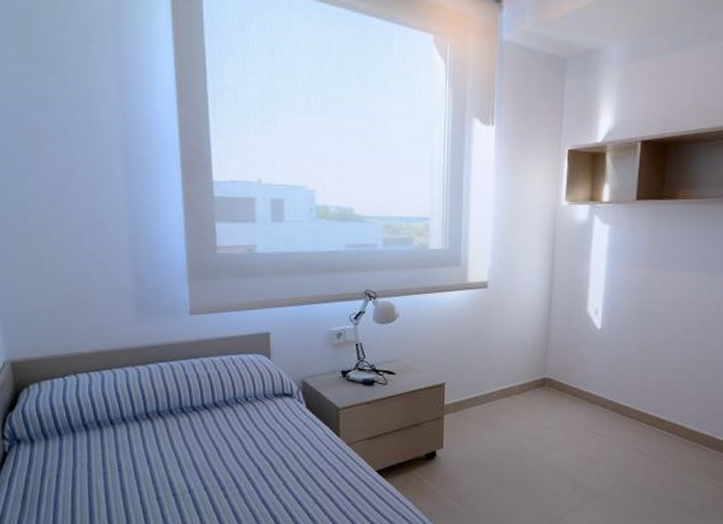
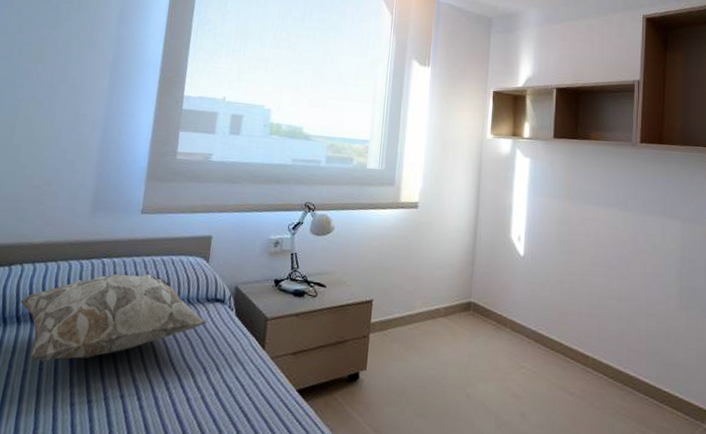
decorative pillow: none [84,375,278,463] -> present [21,273,207,361]

